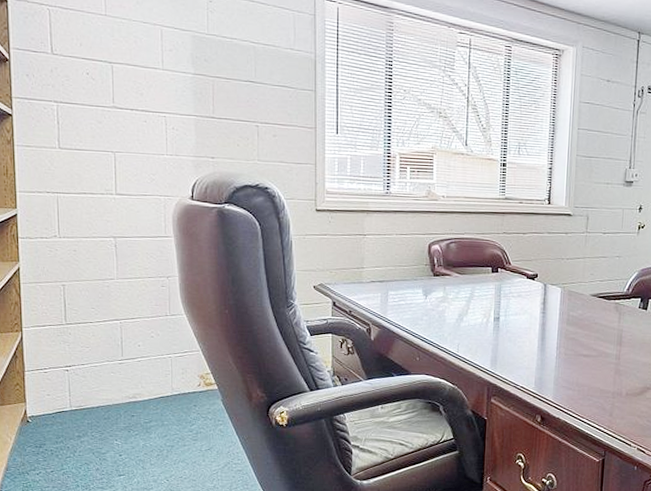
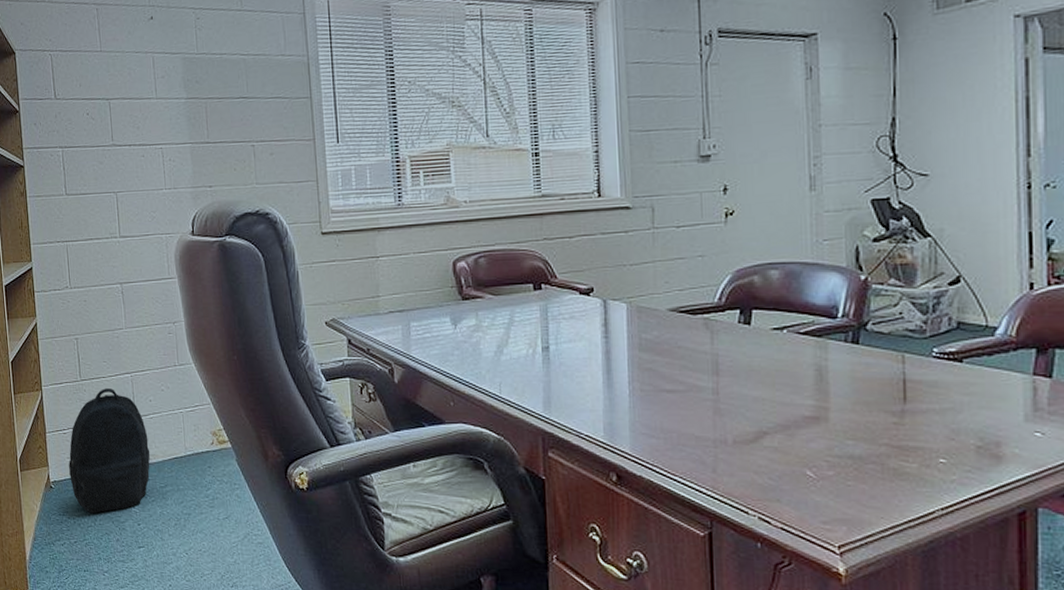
backpack: none [48,333,136,446] -> present [69,388,150,514]

